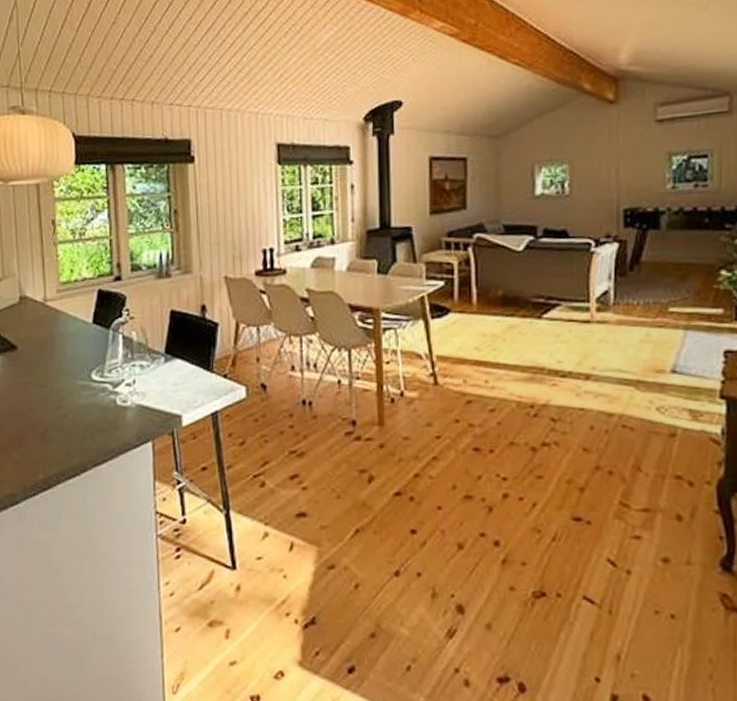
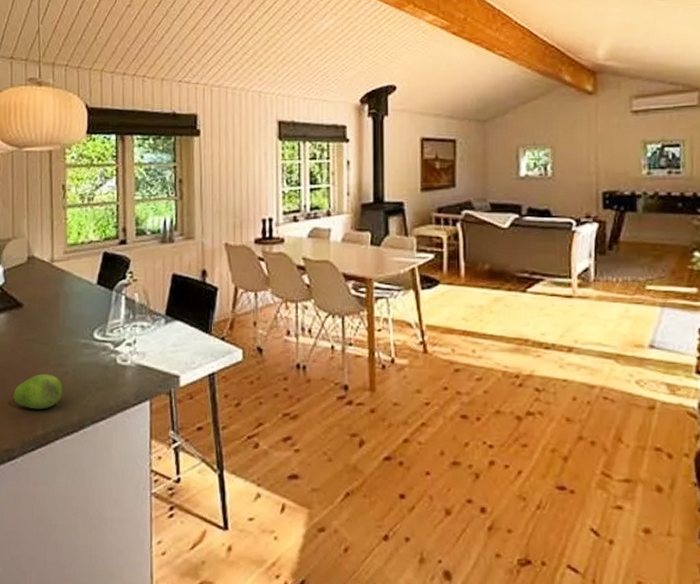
fruit: none [12,417,63,454] -> present [13,374,63,410]

